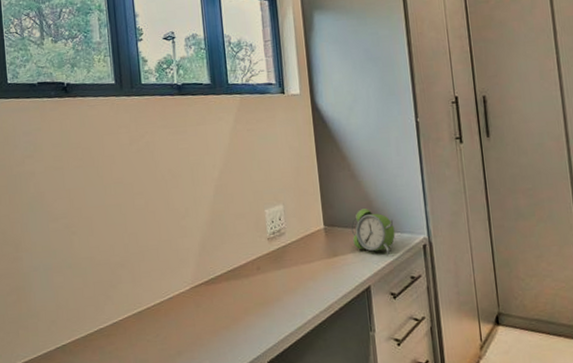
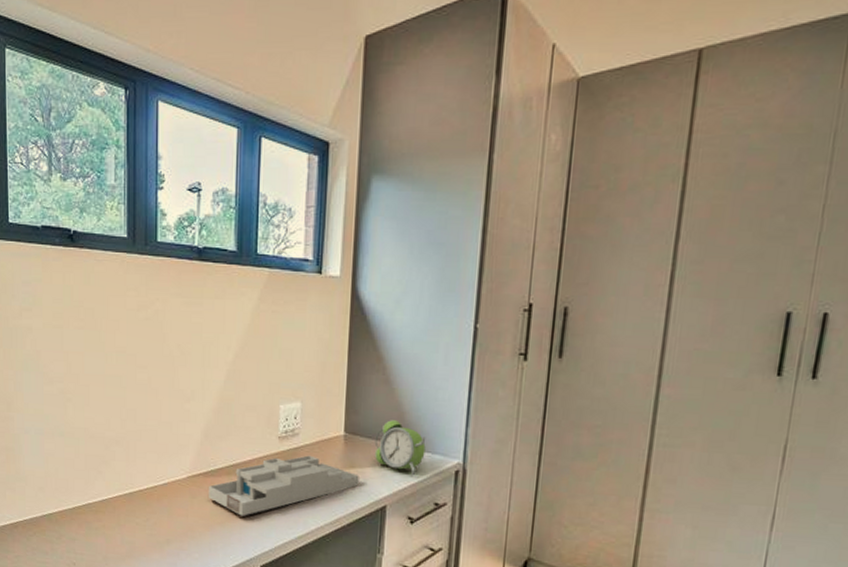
desk organizer: none [211,251,344,317] -> present [209,455,359,516]

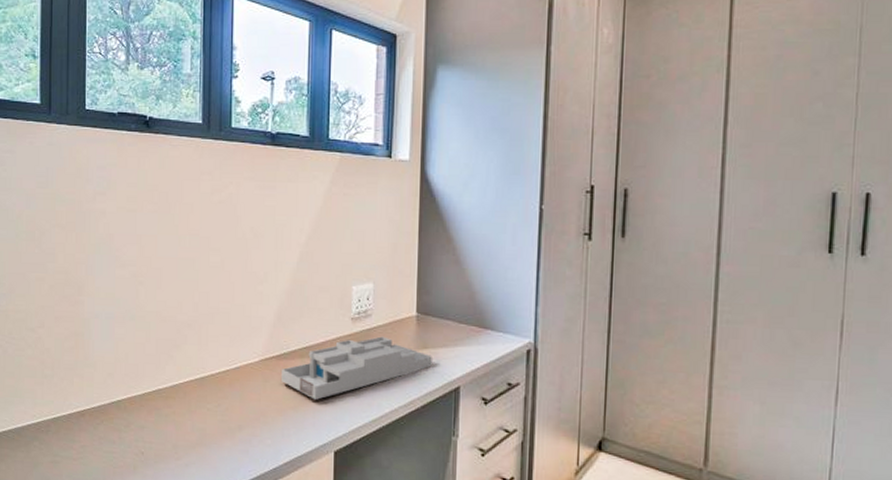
alarm clock: present [374,420,426,478] -> none [446,300,497,358]

